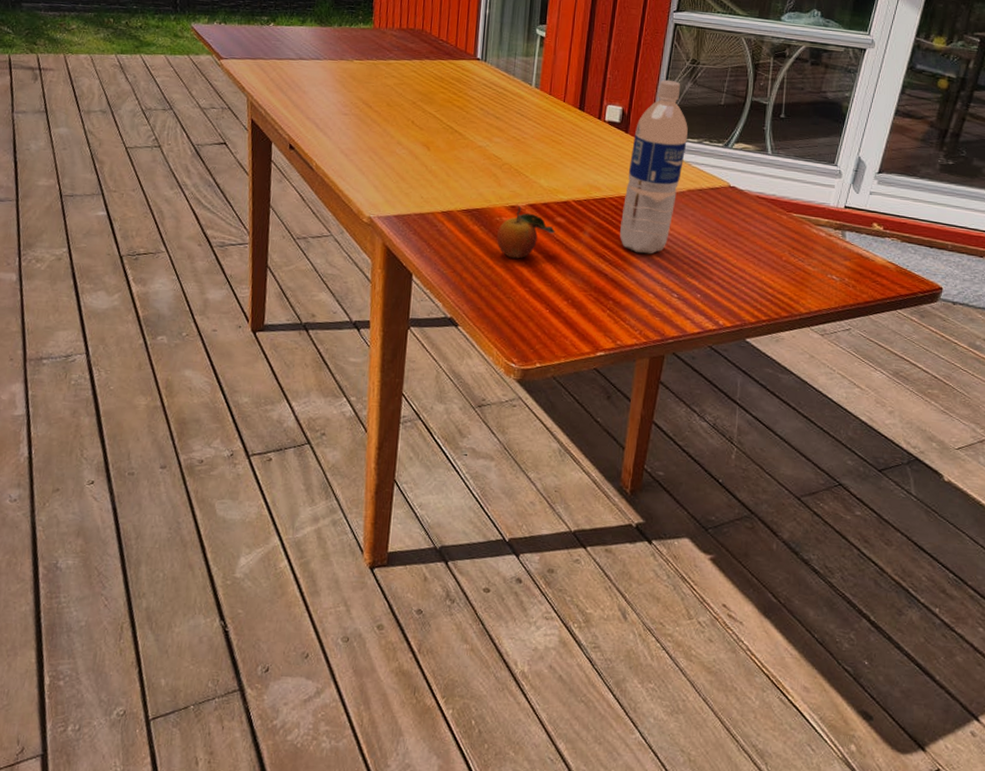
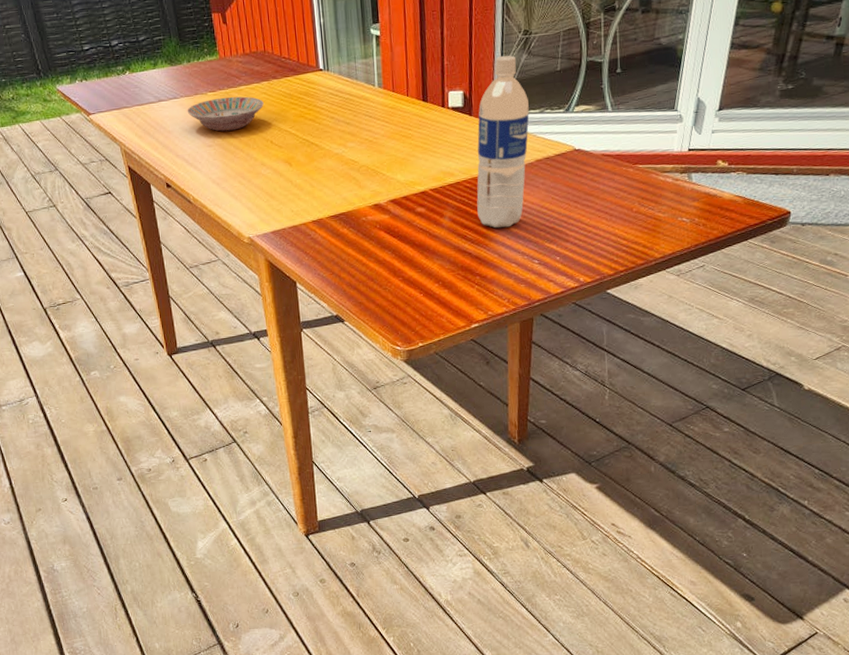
bowl: none [328,67,412,103] -> present [187,96,264,132]
fruit: present [497,206,556,259] -> none [365,203,419,253]

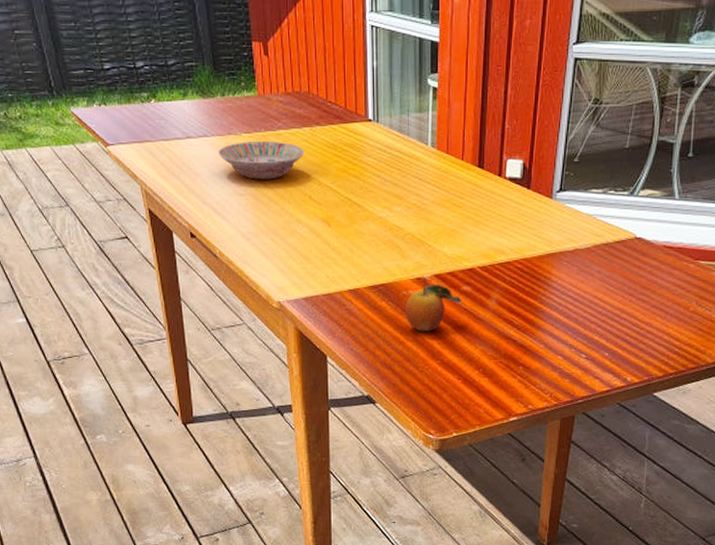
fruit: none [365,203,419,253] -> present [405,277,463,332]
water bottle: present [477,55,529,229] -> none [527,126,592,316]

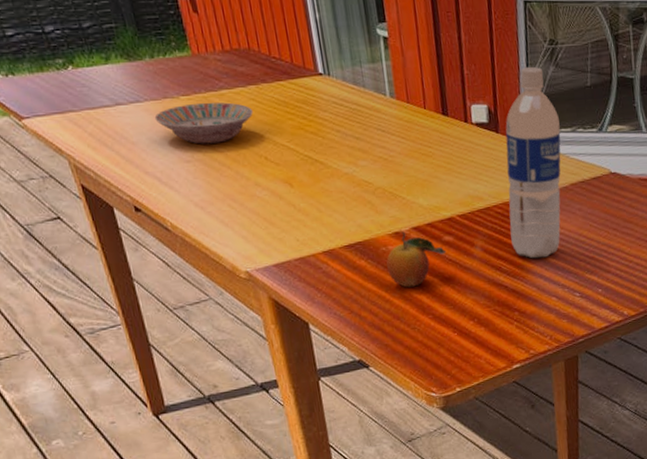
water bottle: none [527,126,592,316] -> present [505,67,561,259]

